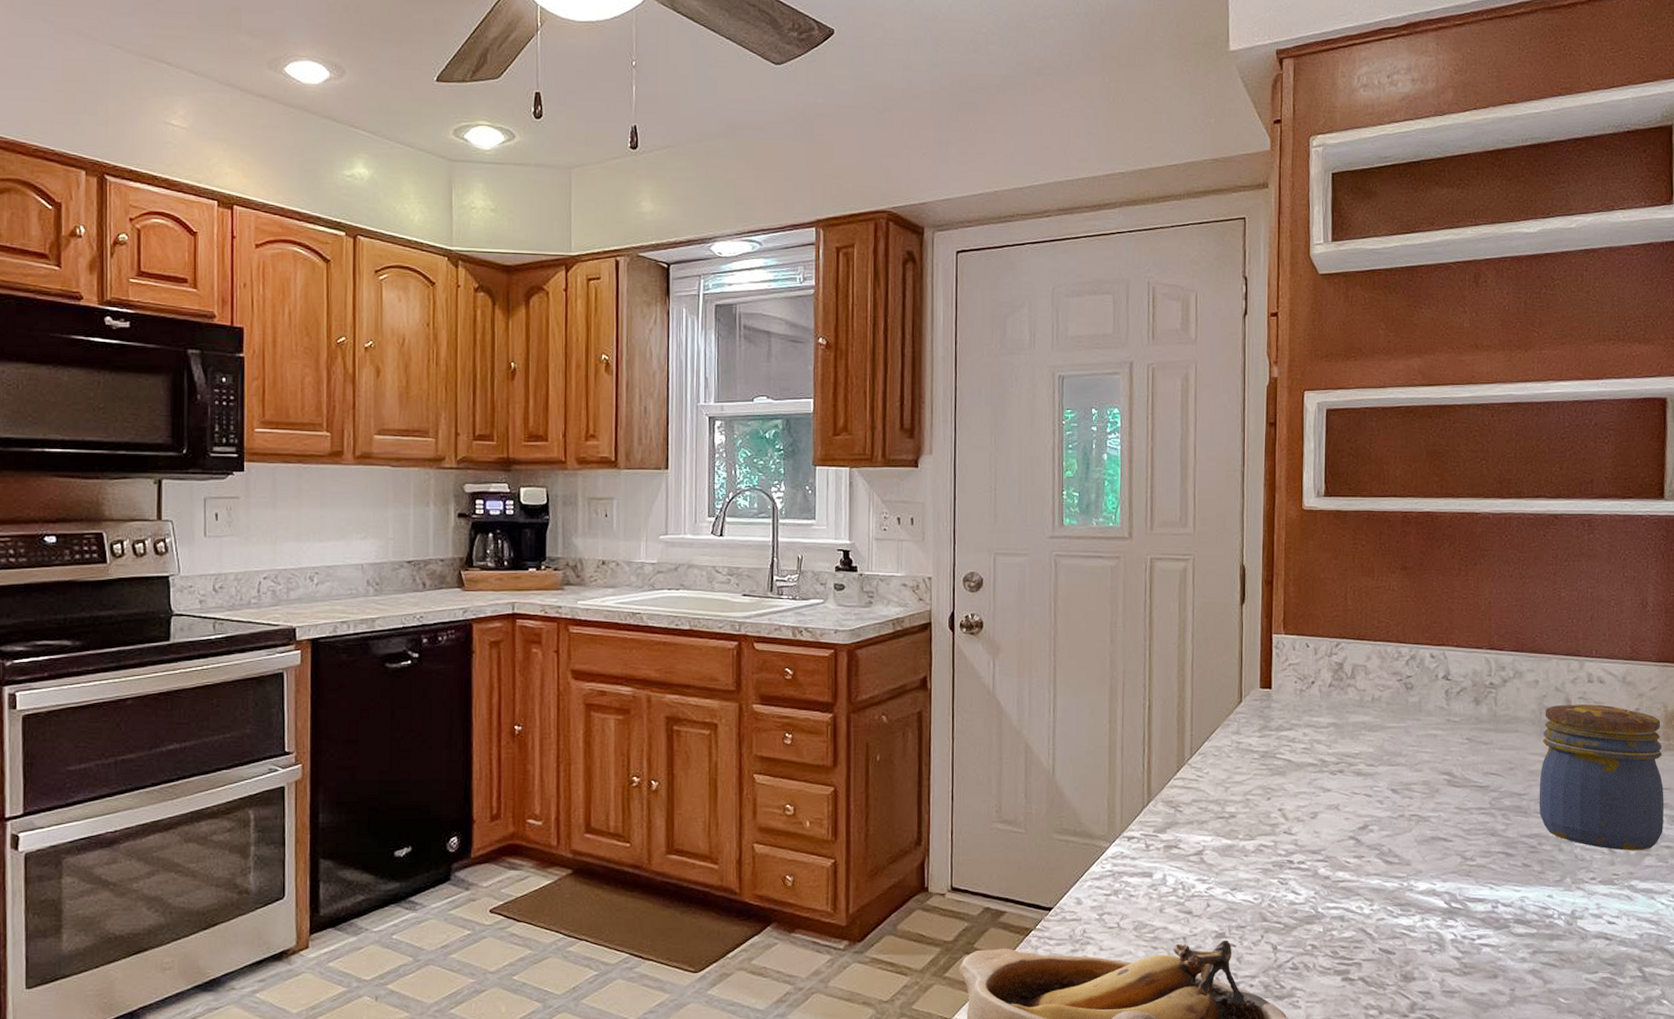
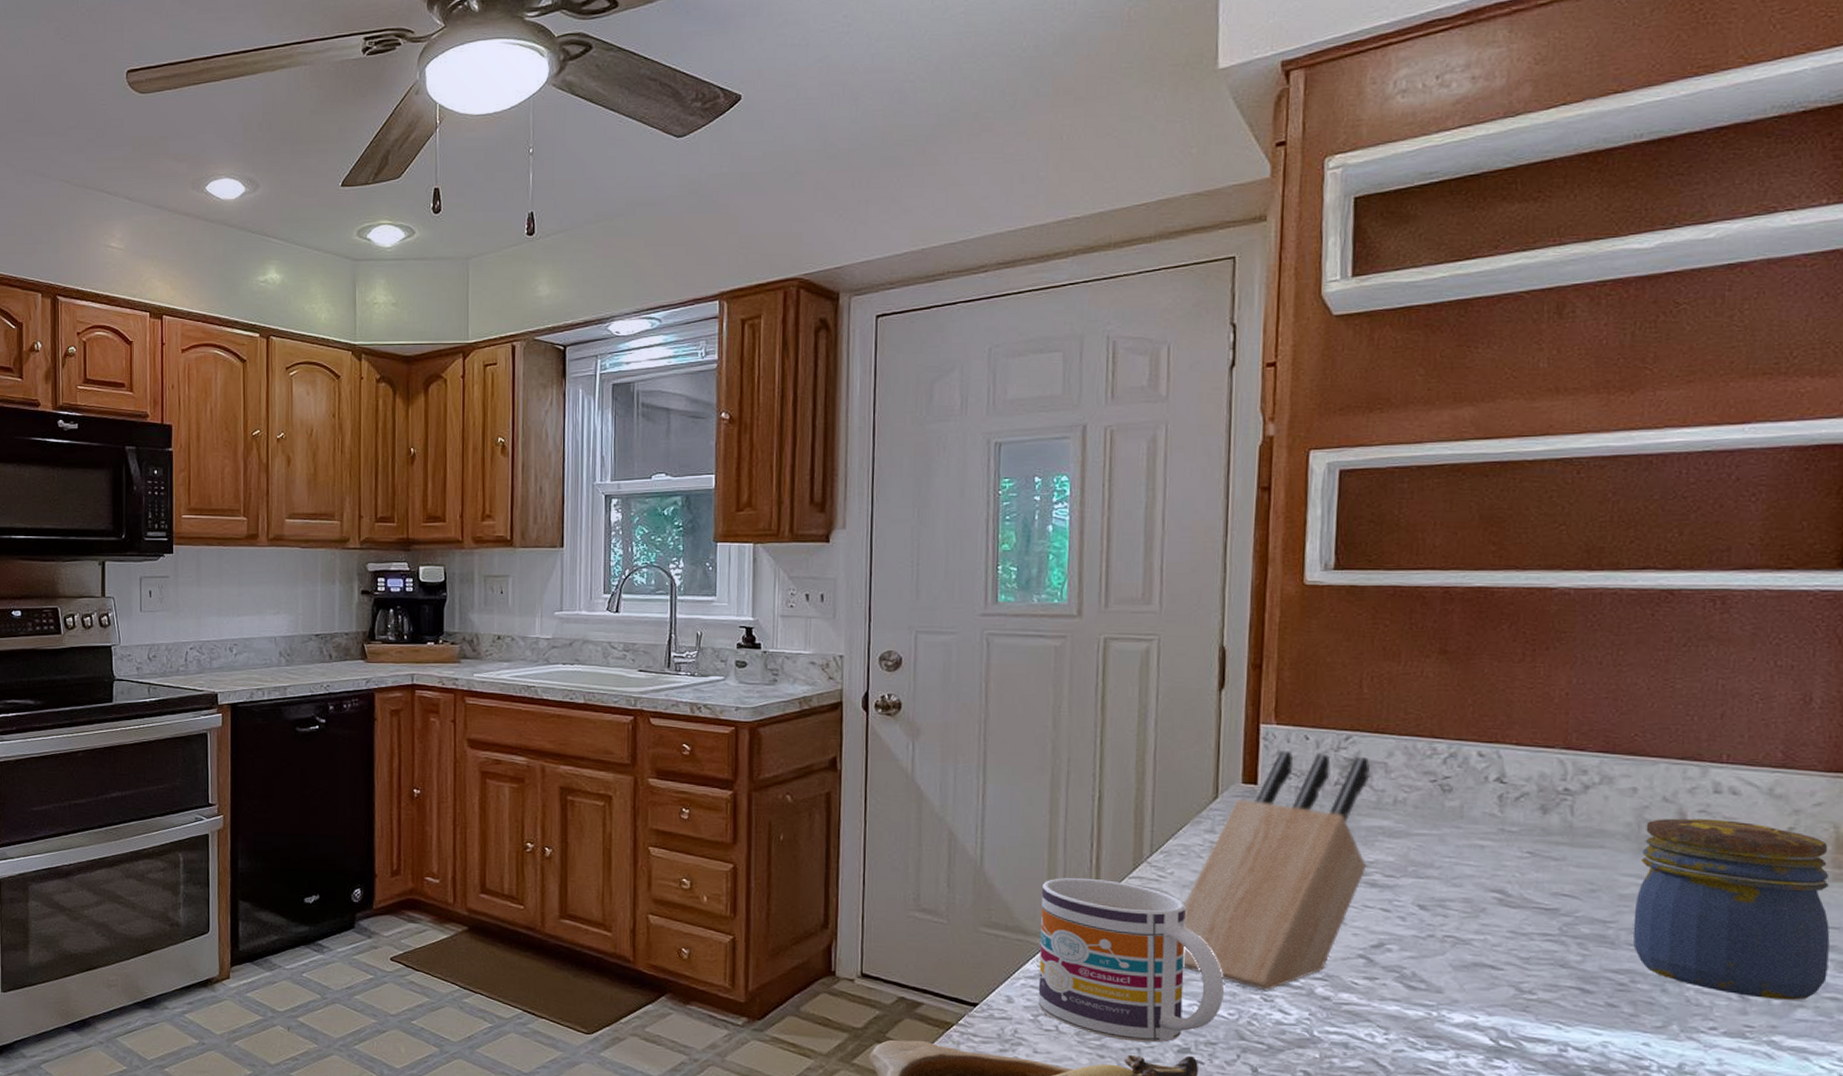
mug: none [1102,781,1250,932] -> present [1038,877,1224,1043]
knife block: none [1217,658,1354,875] -> present [1183,751,1370,991]

